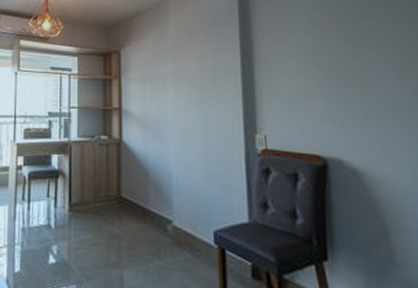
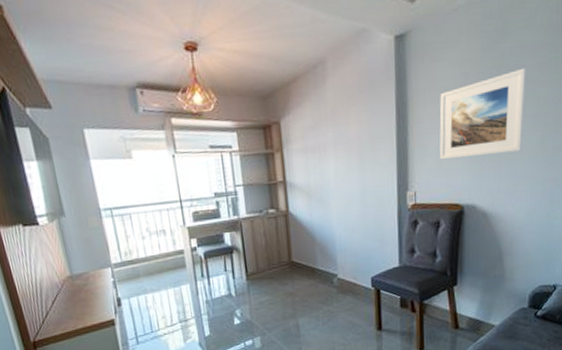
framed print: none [288,18,394,104] -> present [439,67,526,160]

